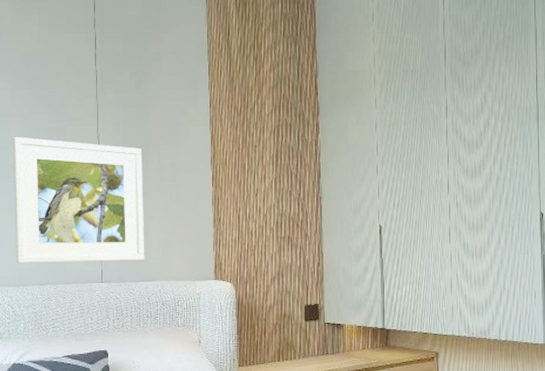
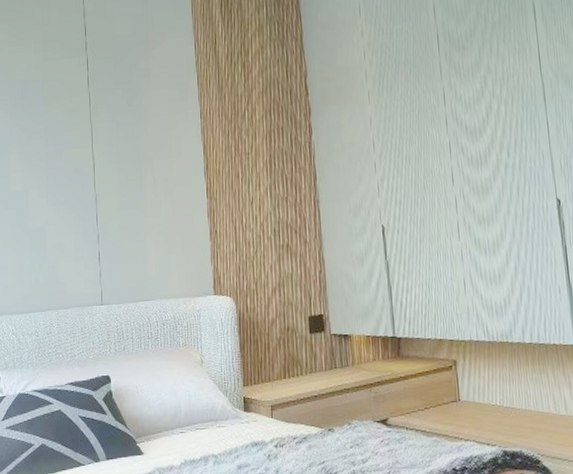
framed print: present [12,136,145,264] -> none [12,163,143,291]

